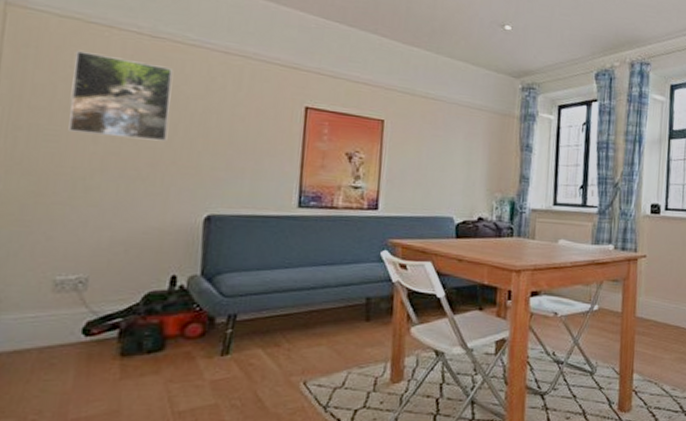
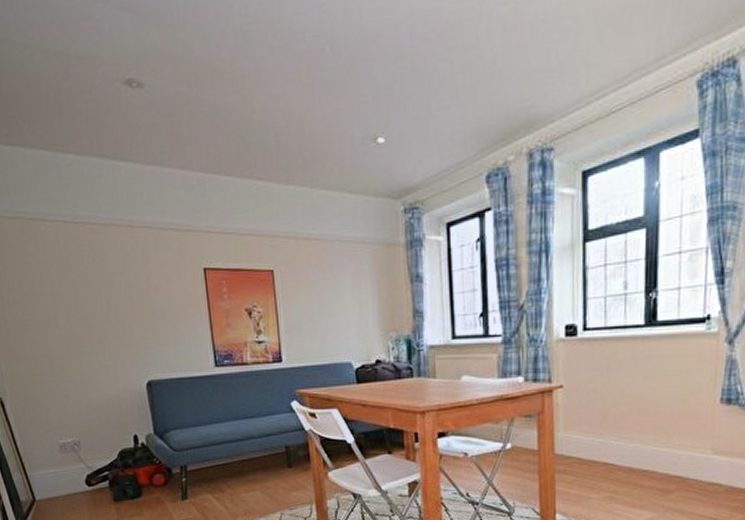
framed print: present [68,49,173,142] -> none [27,246,106,320]

